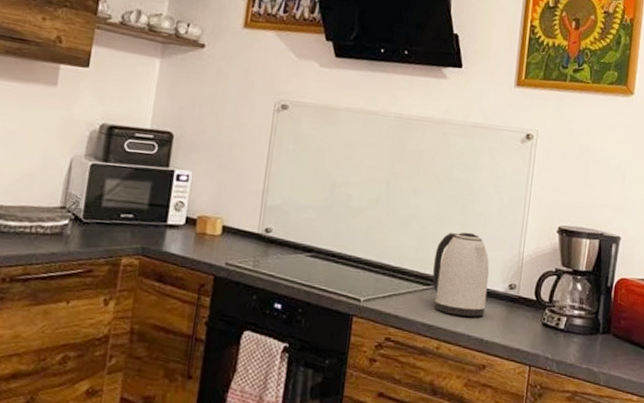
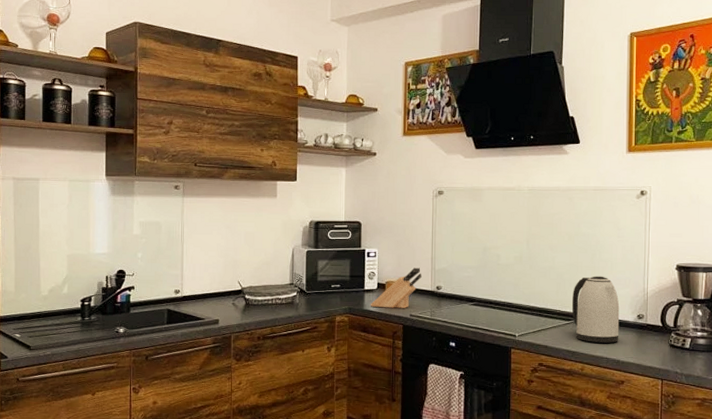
knife block: none [172,200,248,254] -> present [370,267,422,308]

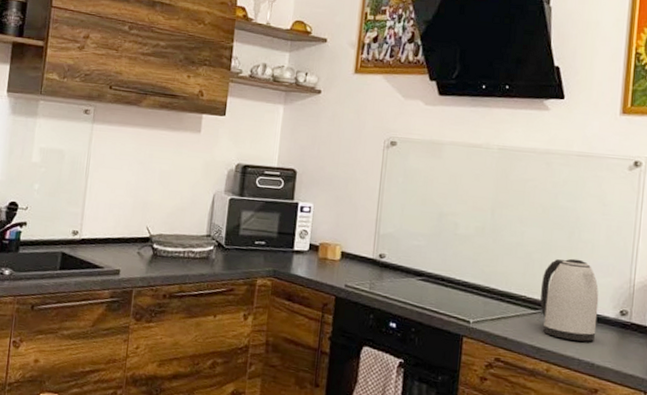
knife block: present [370,267,422,308] -> none [298,229,363,277]

